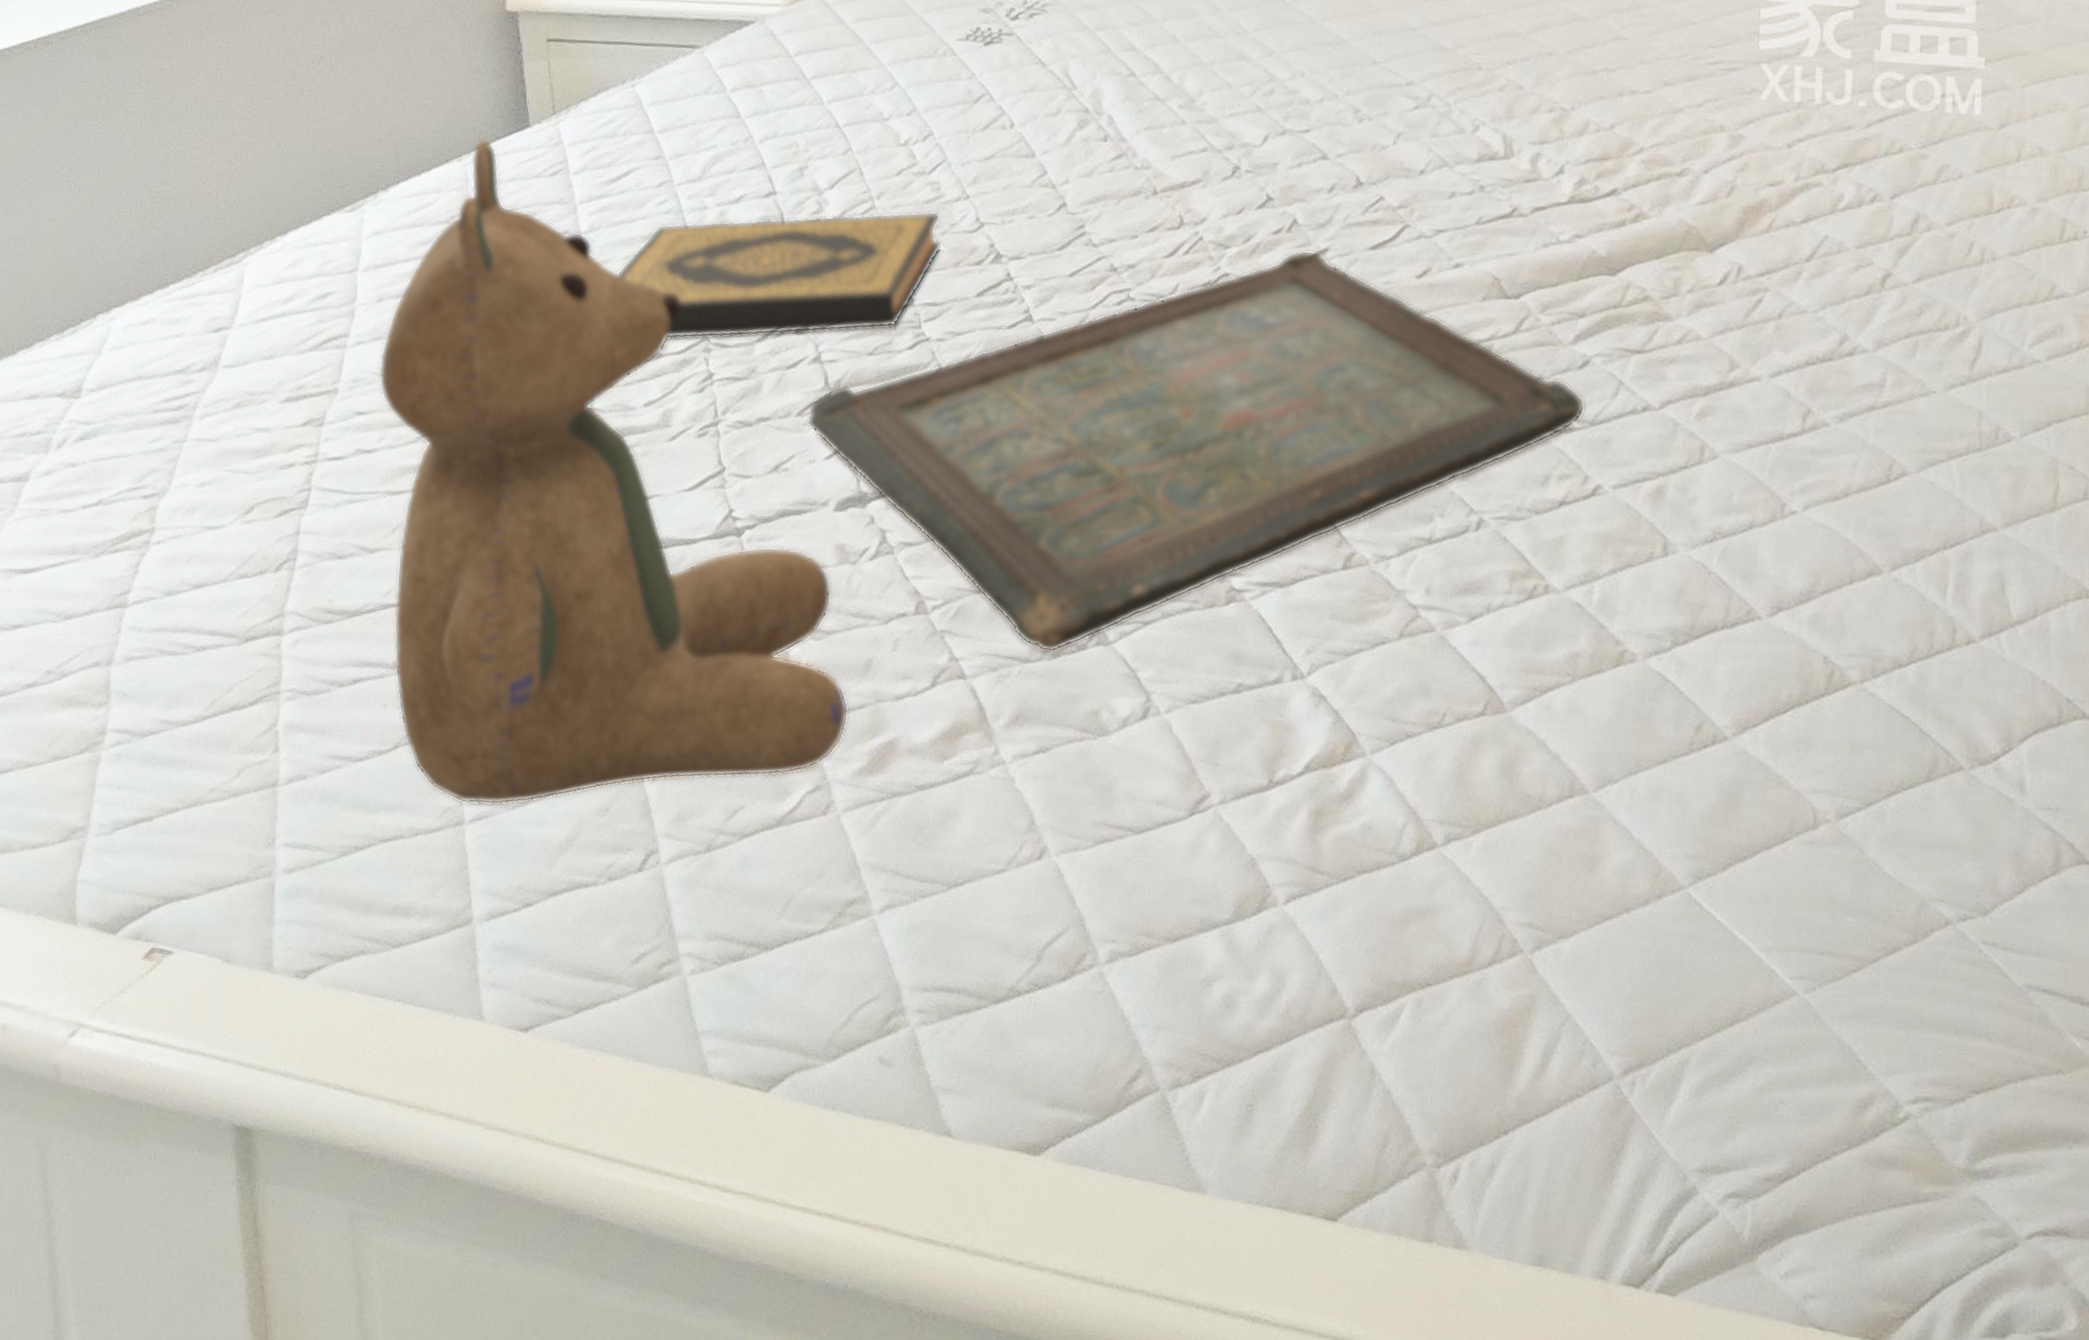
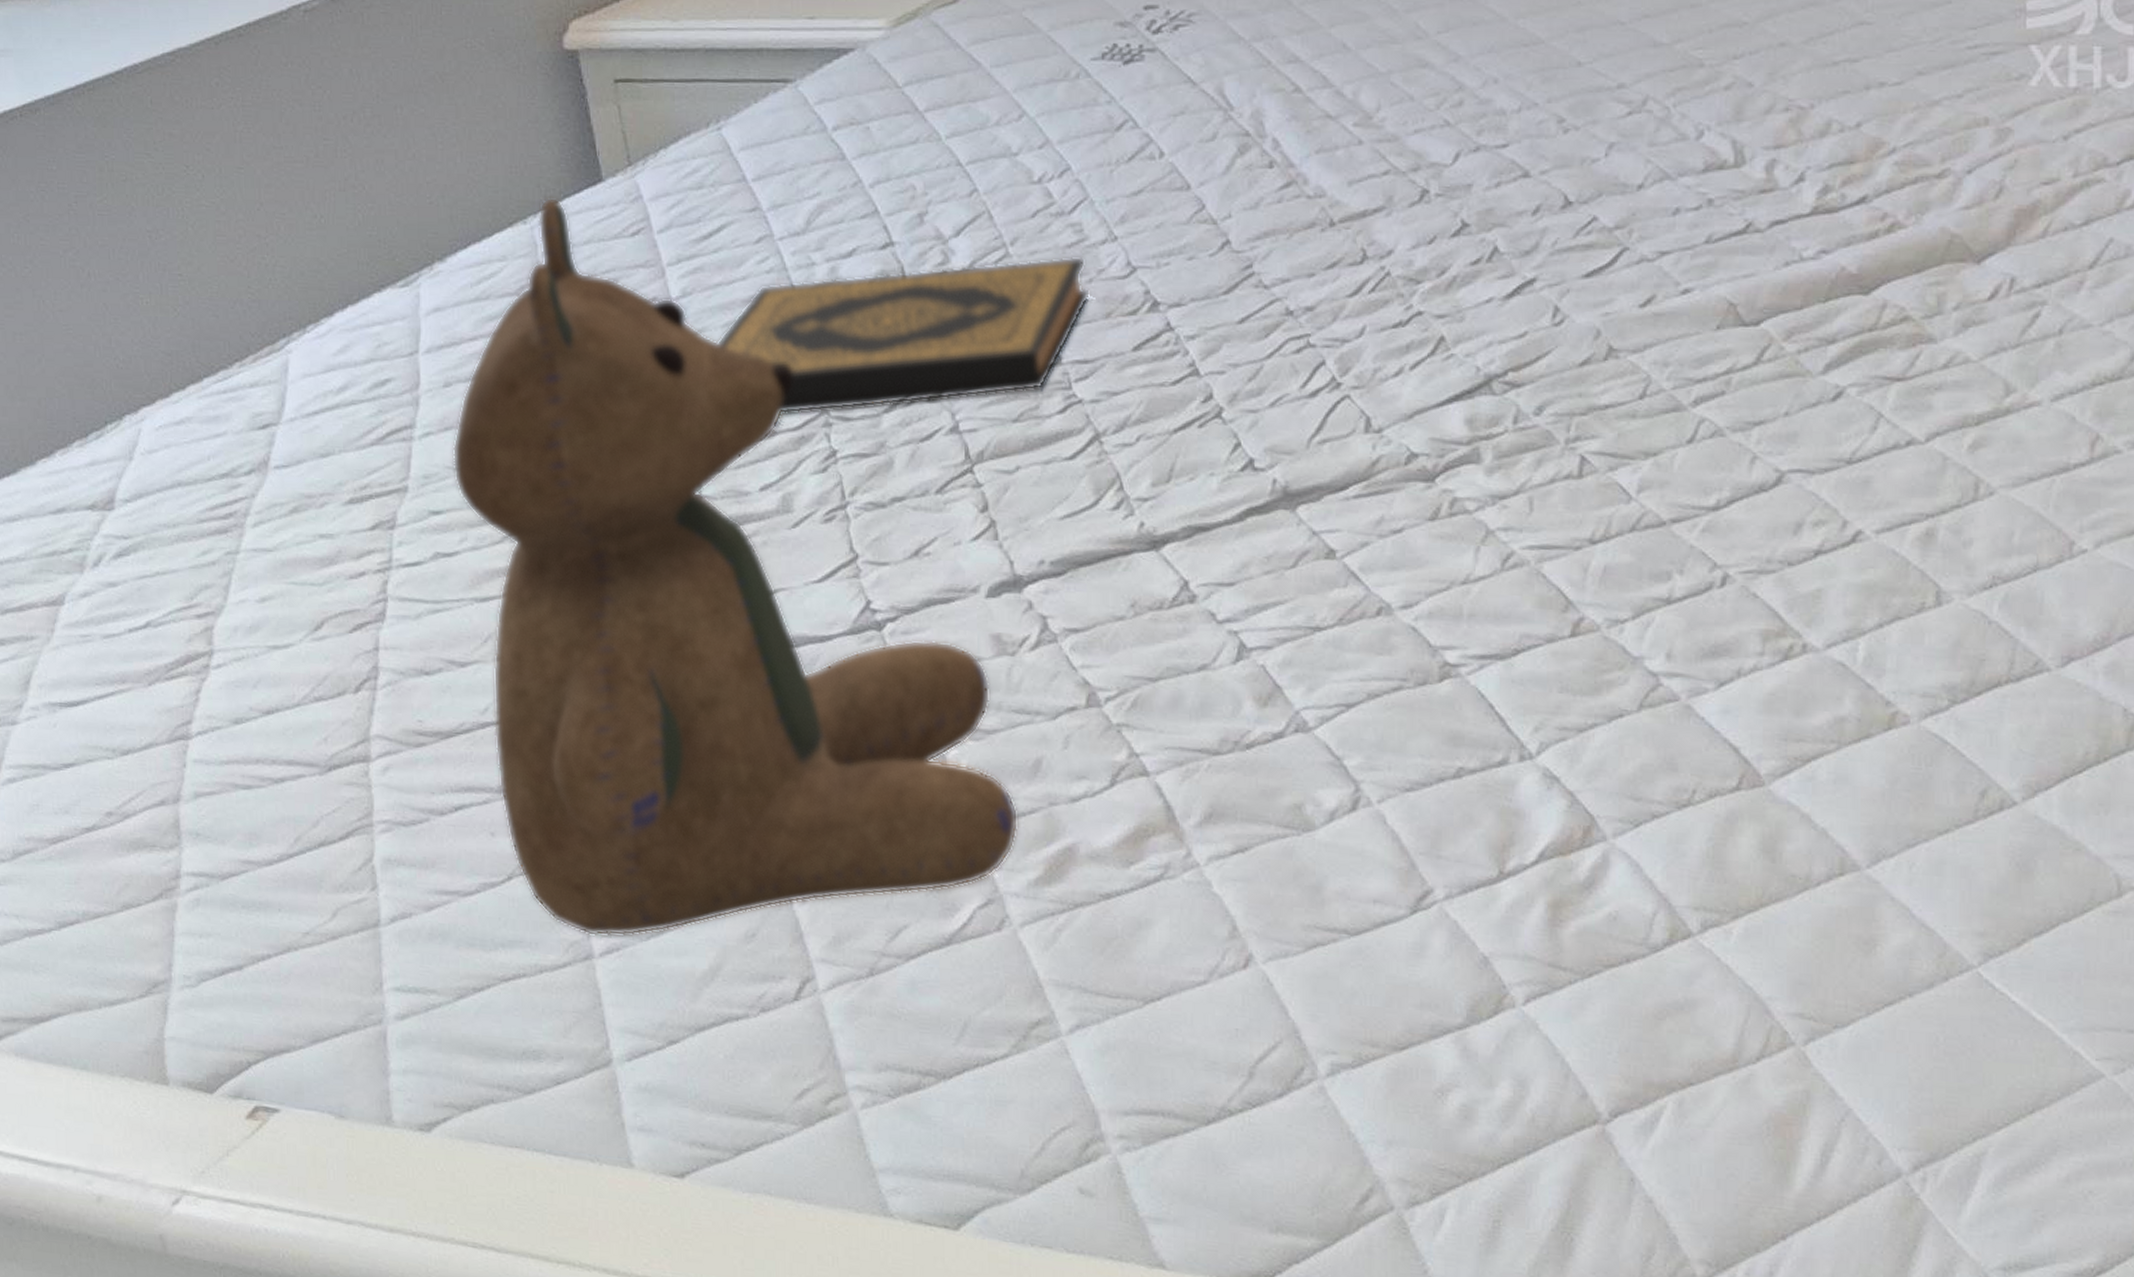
serving tray: present [806,249,1585,653] -> none [947,281,1840,743]

